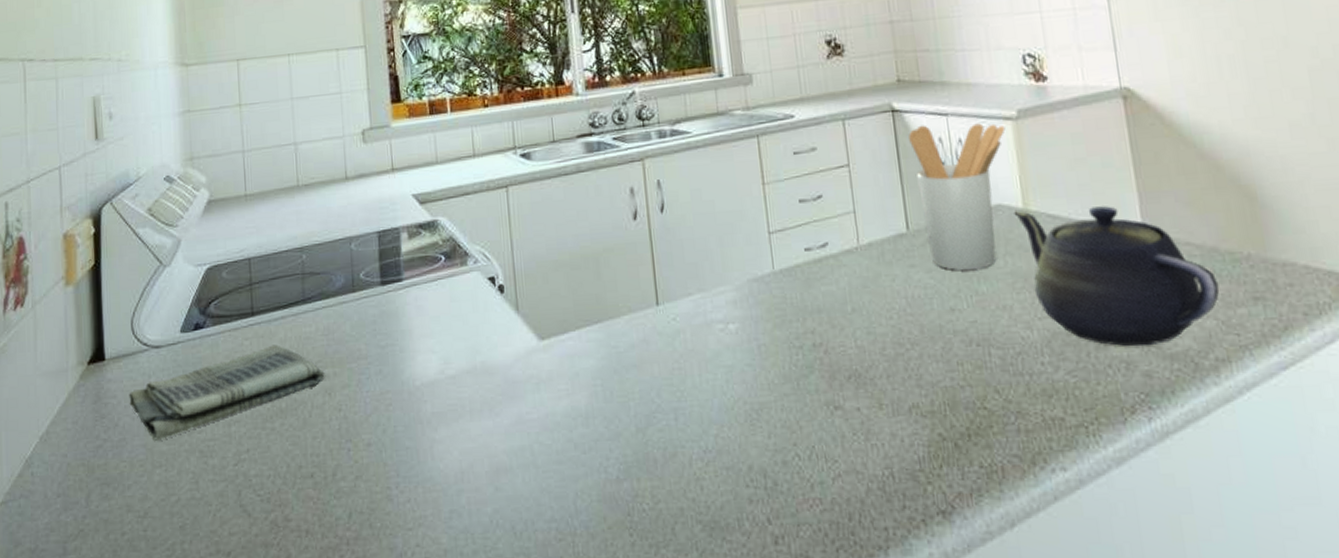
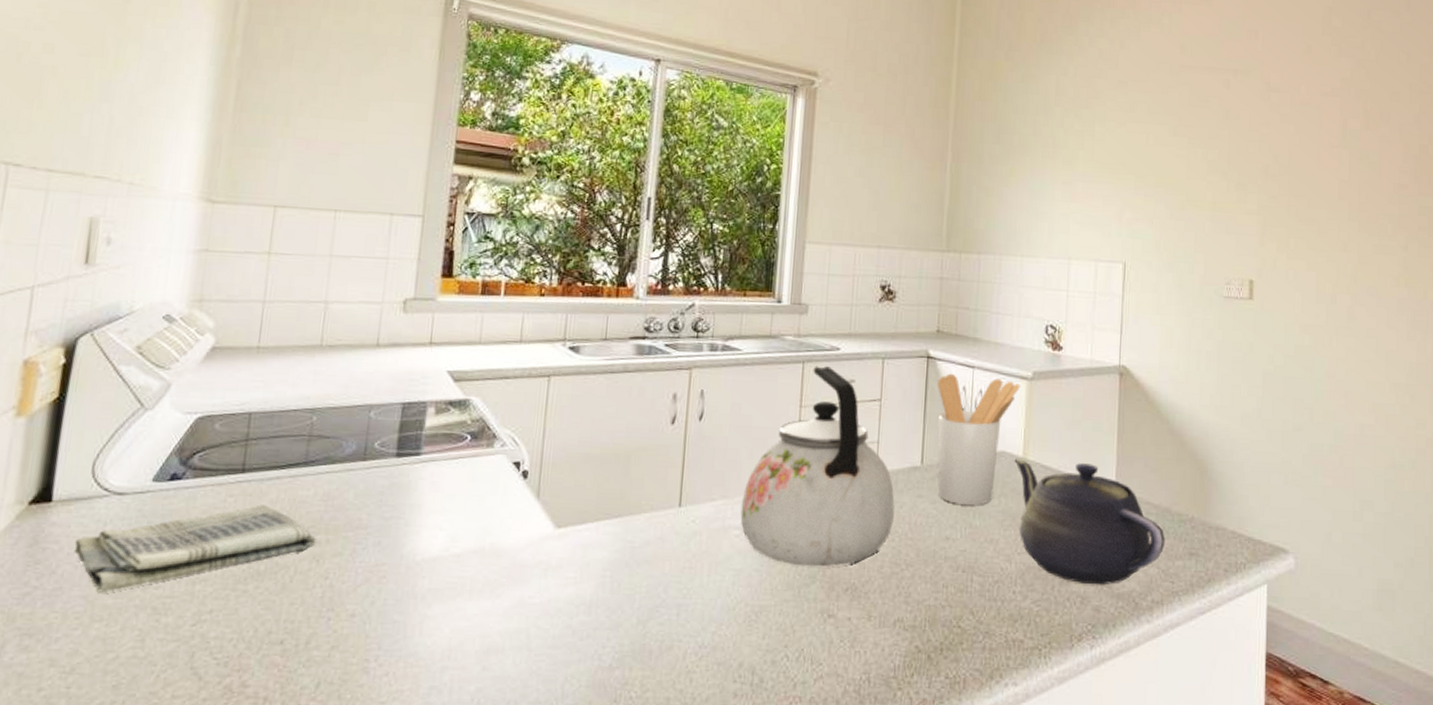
kettle: none [719,137,888,357] -> present [740,366,895,568]

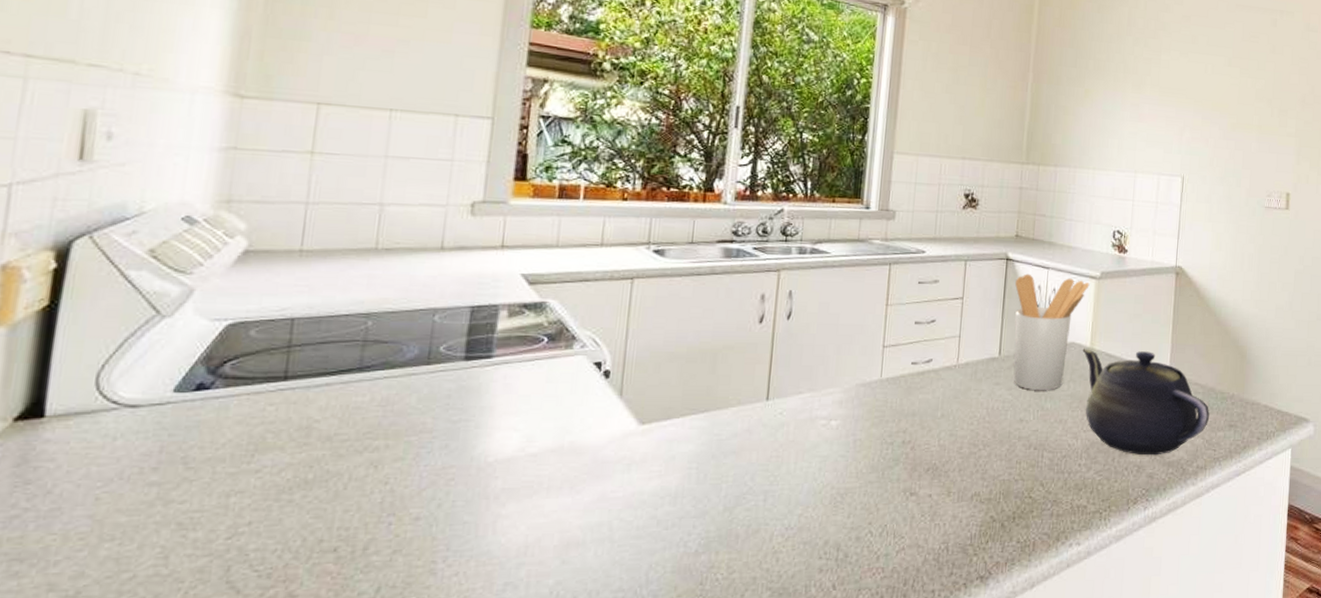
dish towel: present [74,504,316,593] -> none [75,412,374,511]
kettle: present [740,366,895,568] -> none [827,267,974,451]

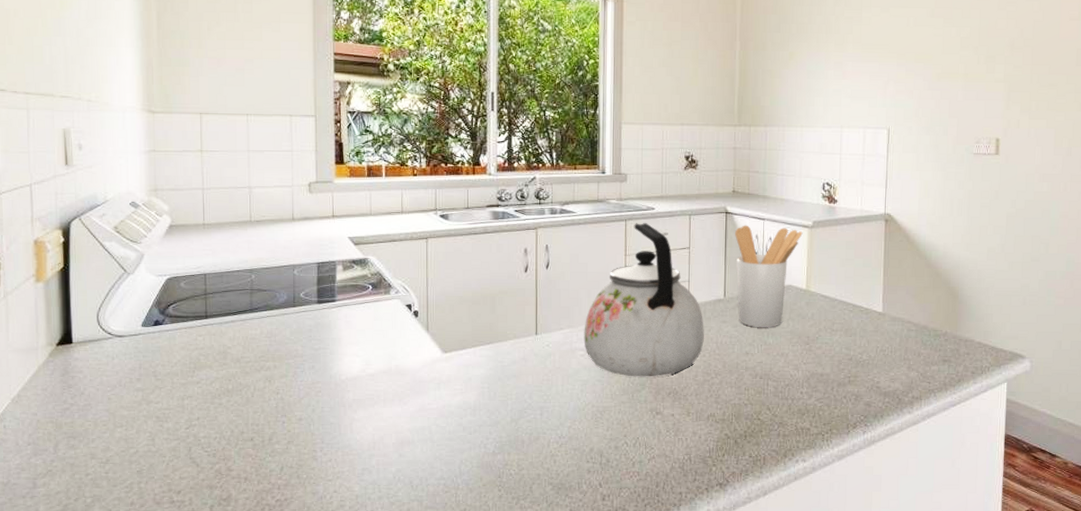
kettle: none [827,267,974,451] -> present [584,223,704,377]
teapot: present [1082,349,1210,456] -> none [799,291,924,386]

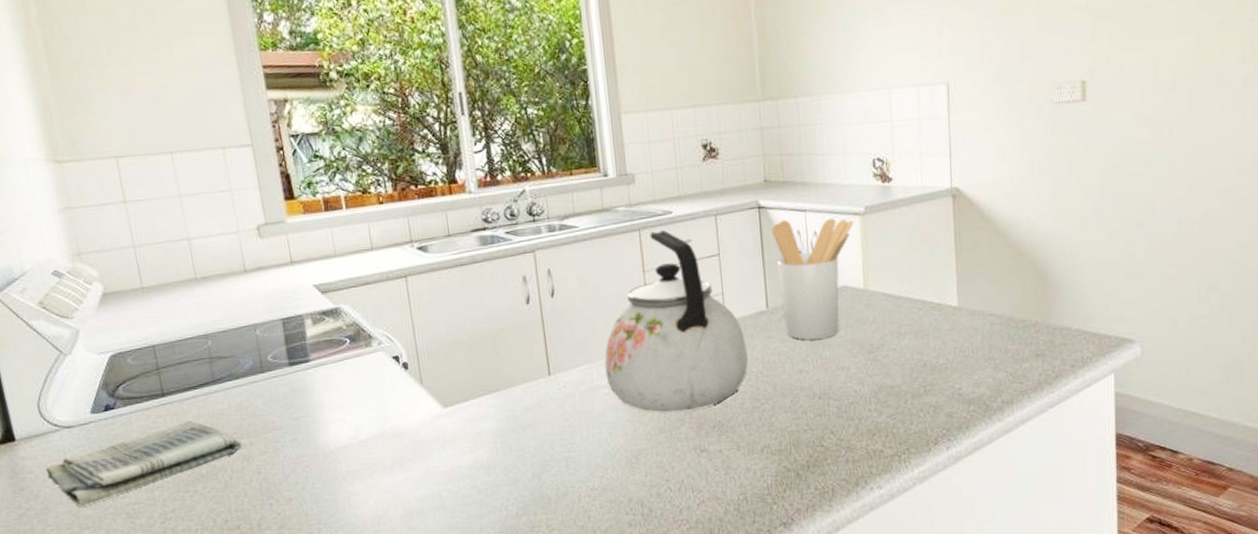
dish towel: none [94,341,266,407] -> present [45,420,242,507]

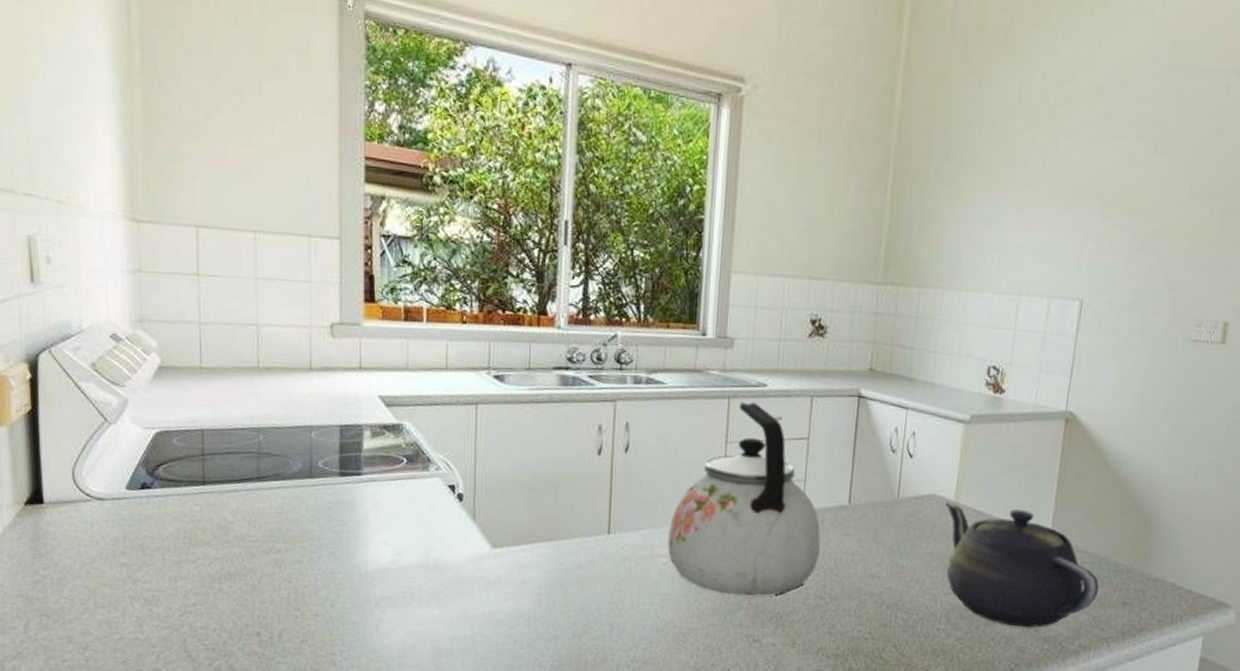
dish towel: present [45,420,242,507] -> none [69,514,276,584]
utensil holder: present [772,218,854,340] -> none [865,413,957,546]
teapot: none [856,286,1011,395] -> present [945,502,1100,628]

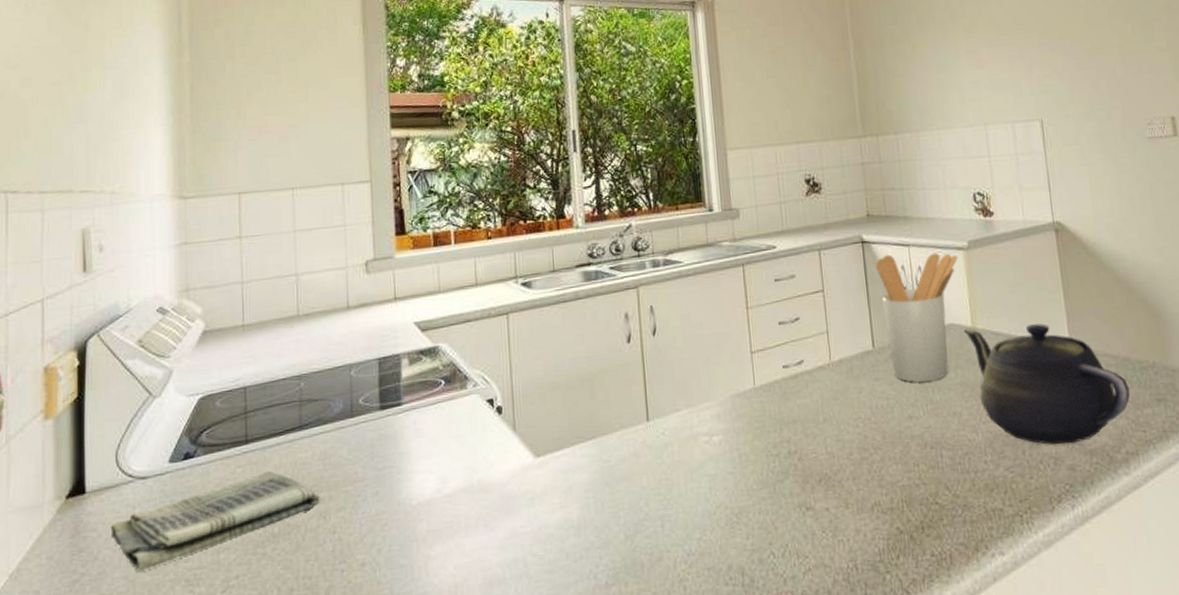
dish towel: none [69,514,276,584] -> present [110,471,320,572]
kettle: present [667,402,821,597] -> none [705,265,855,464]
utensil holder: none [865,413,957,546] -> present [876,253,958,382]

